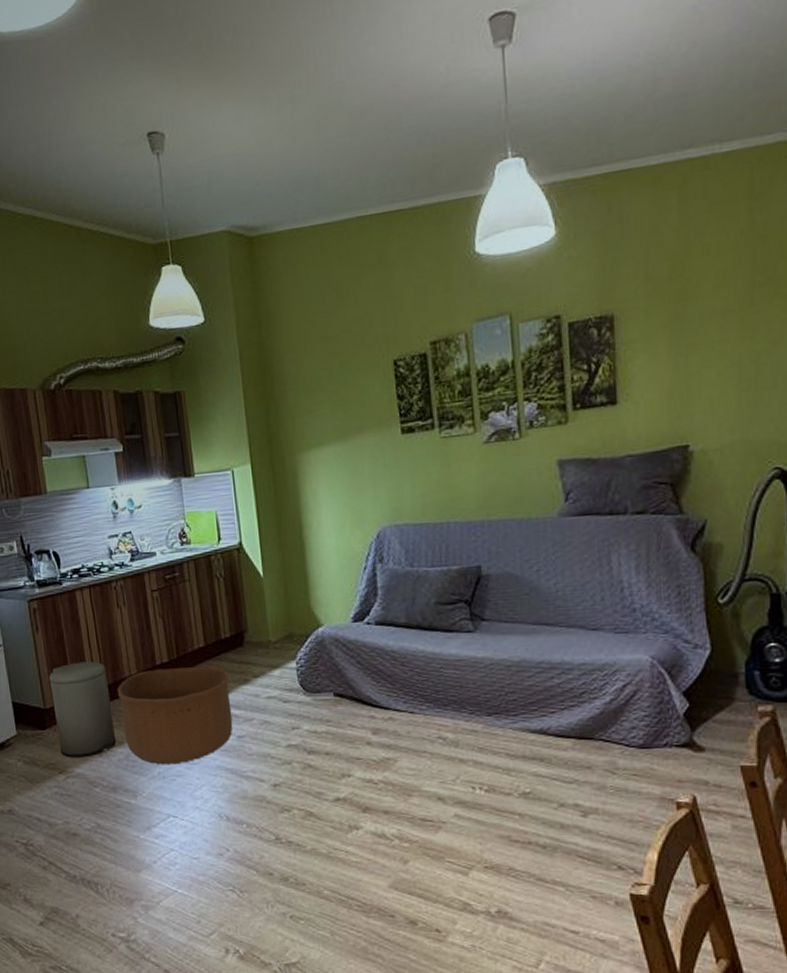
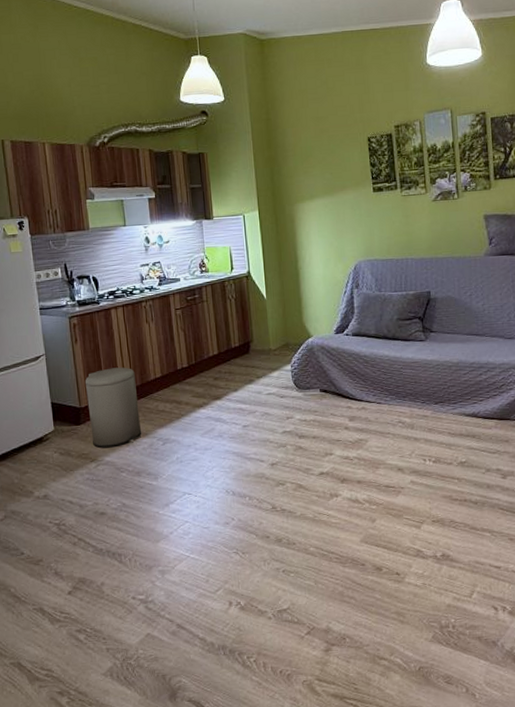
basket: present [117,666,233,765] -> none [143,370,240,452]

